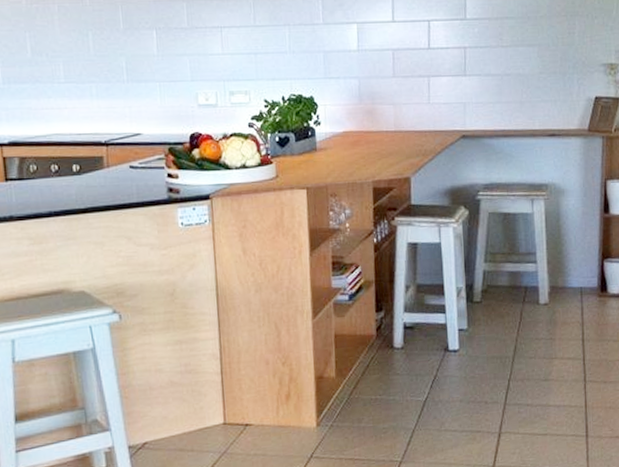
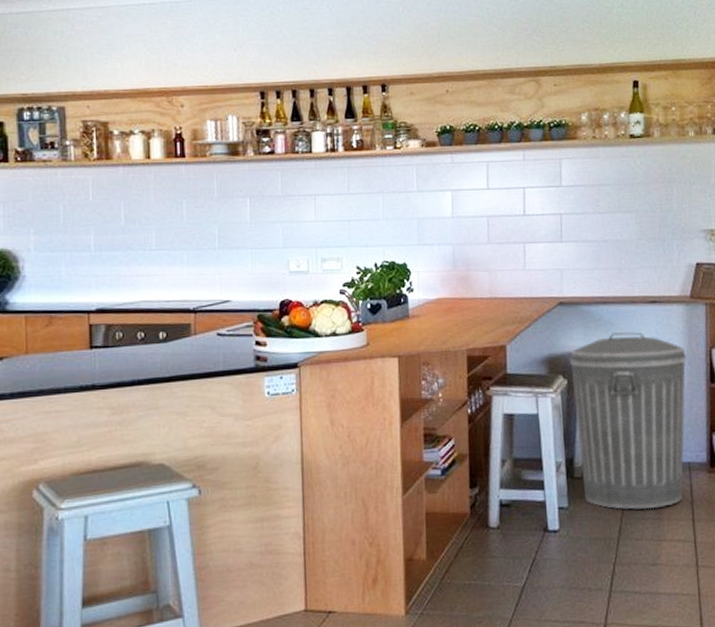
trash can: none [471,164,583,331] -> present [570,331,687,510]

